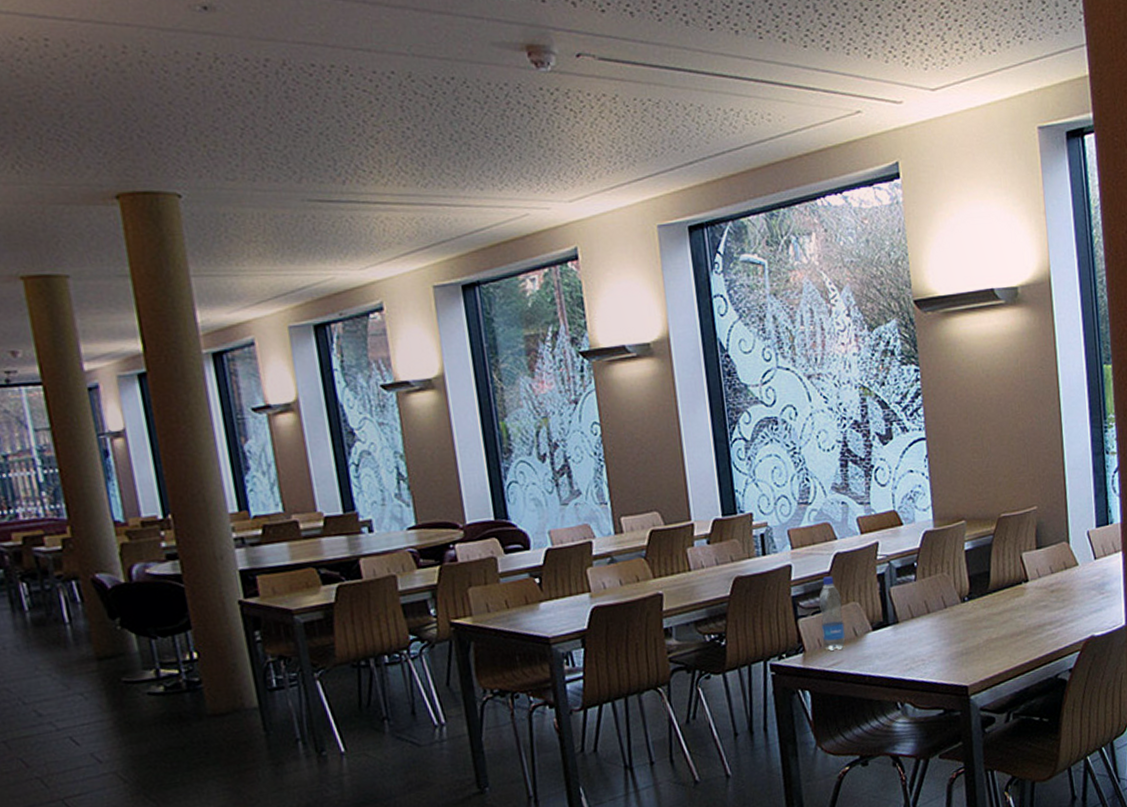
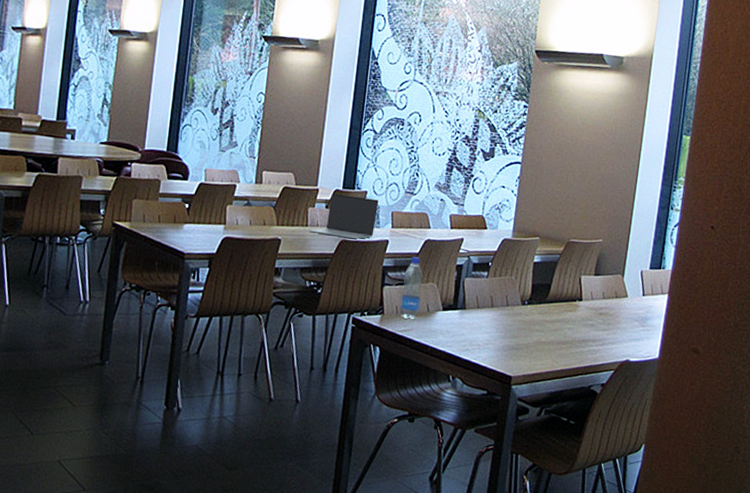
laptop: none [693,520,772,578] -> present [308,194,379,240]

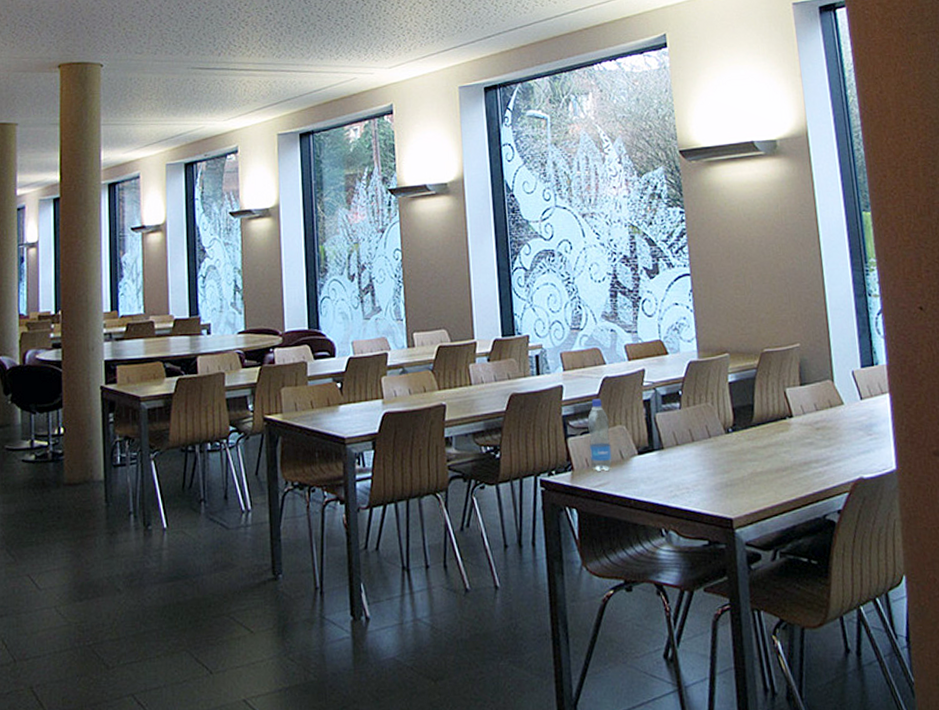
laptop: present [308,194,379,240] -> none [473,342,545,392]

